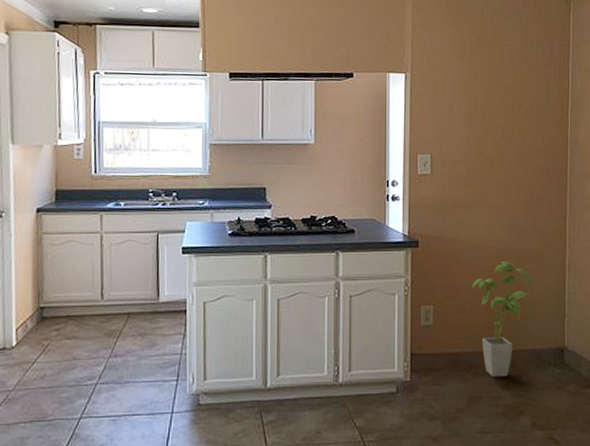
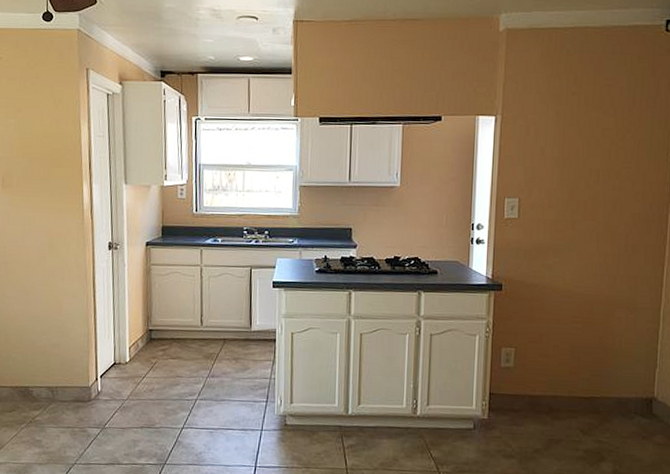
house plant: present [472,261,531,377] -> none [556,307,621,423]

